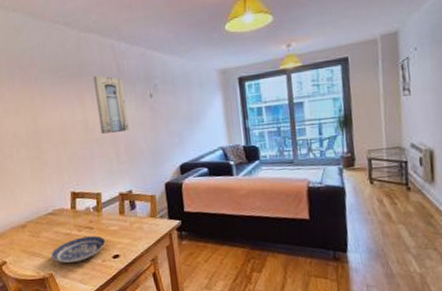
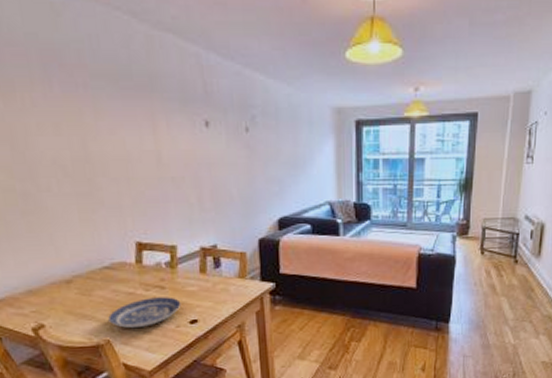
wall art: present [93,75,129,134] -> none [169,93,216,171]

